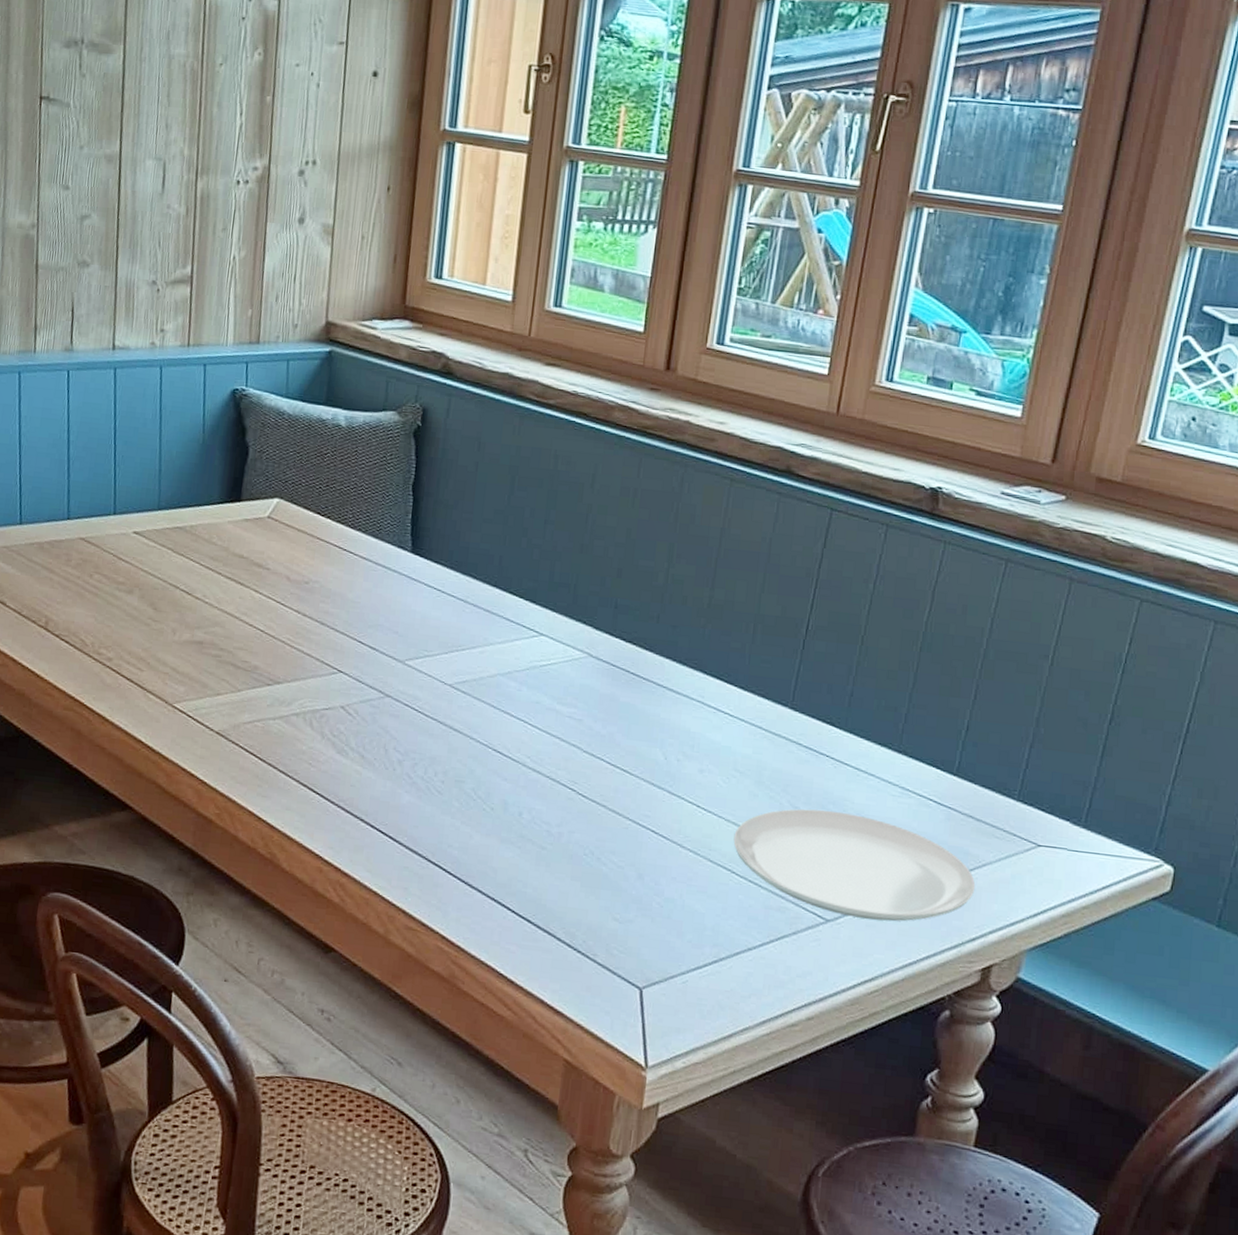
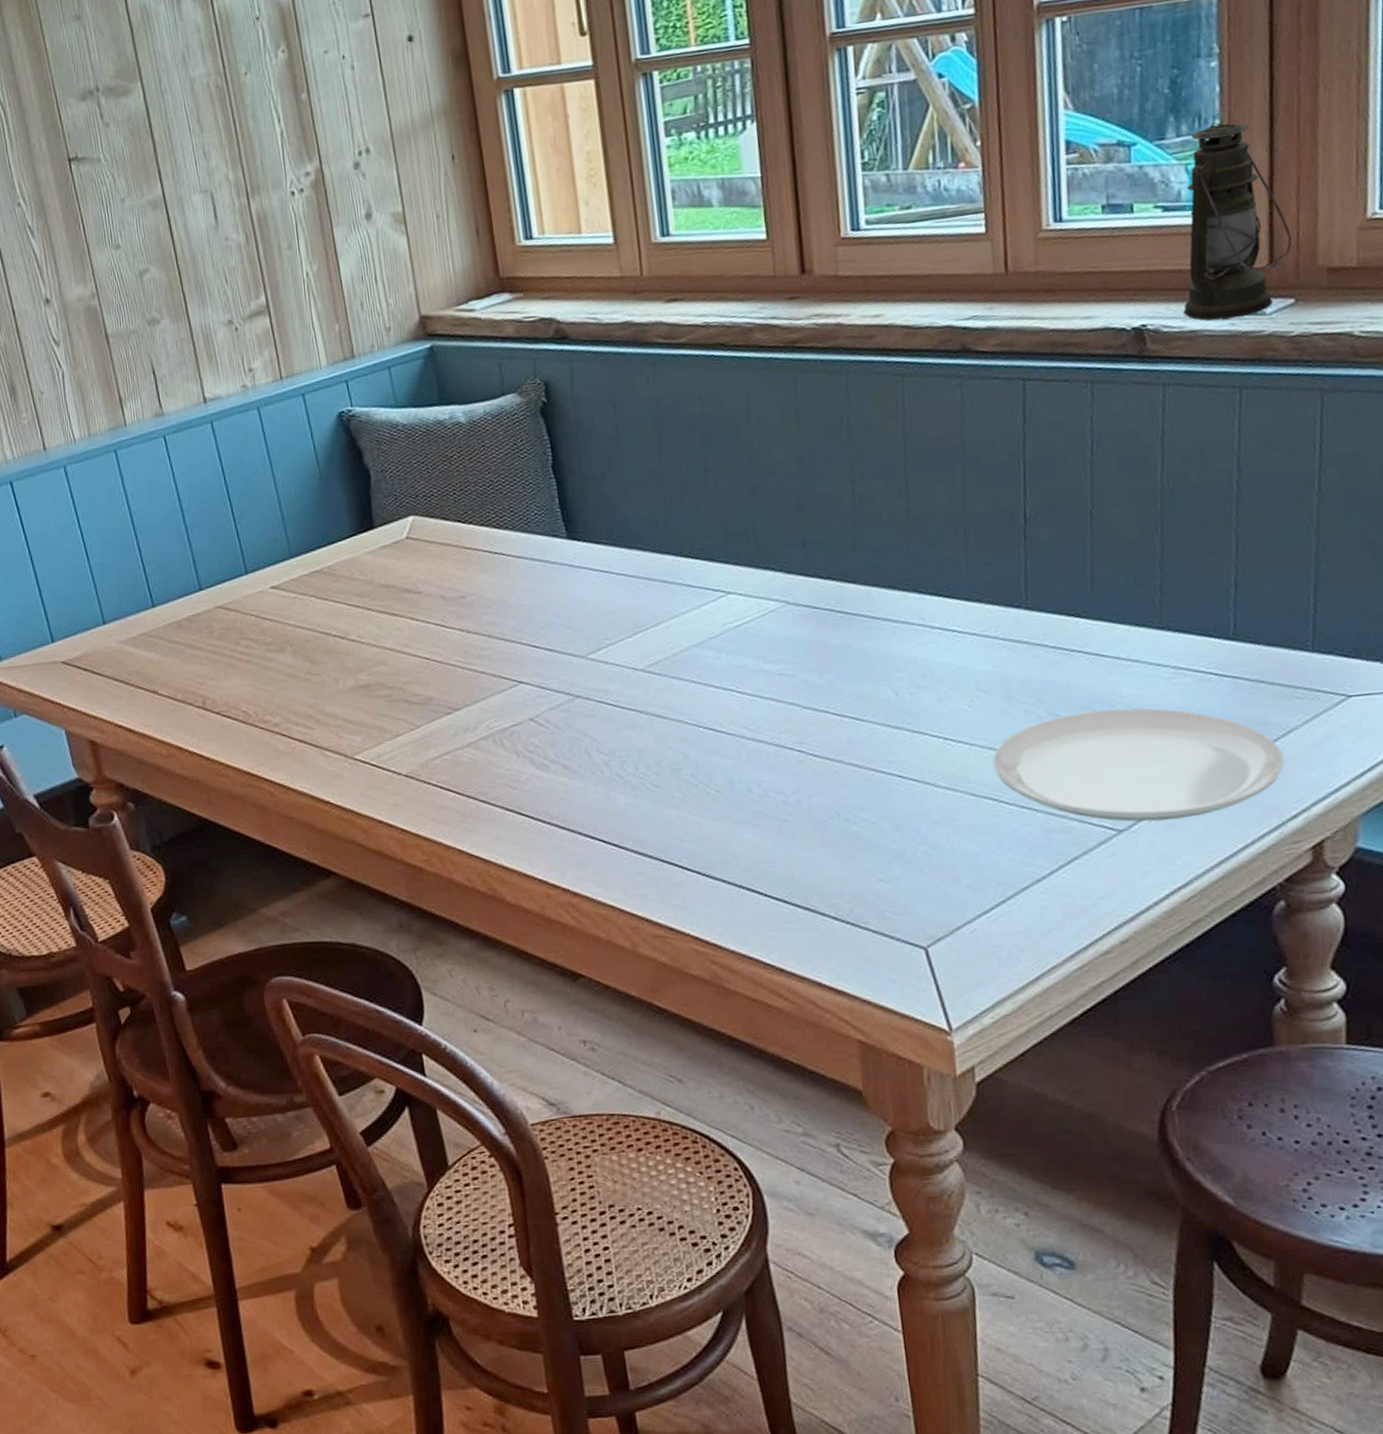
lantern: none [975,331,1075,501] -> present [1184,122,1293,320]

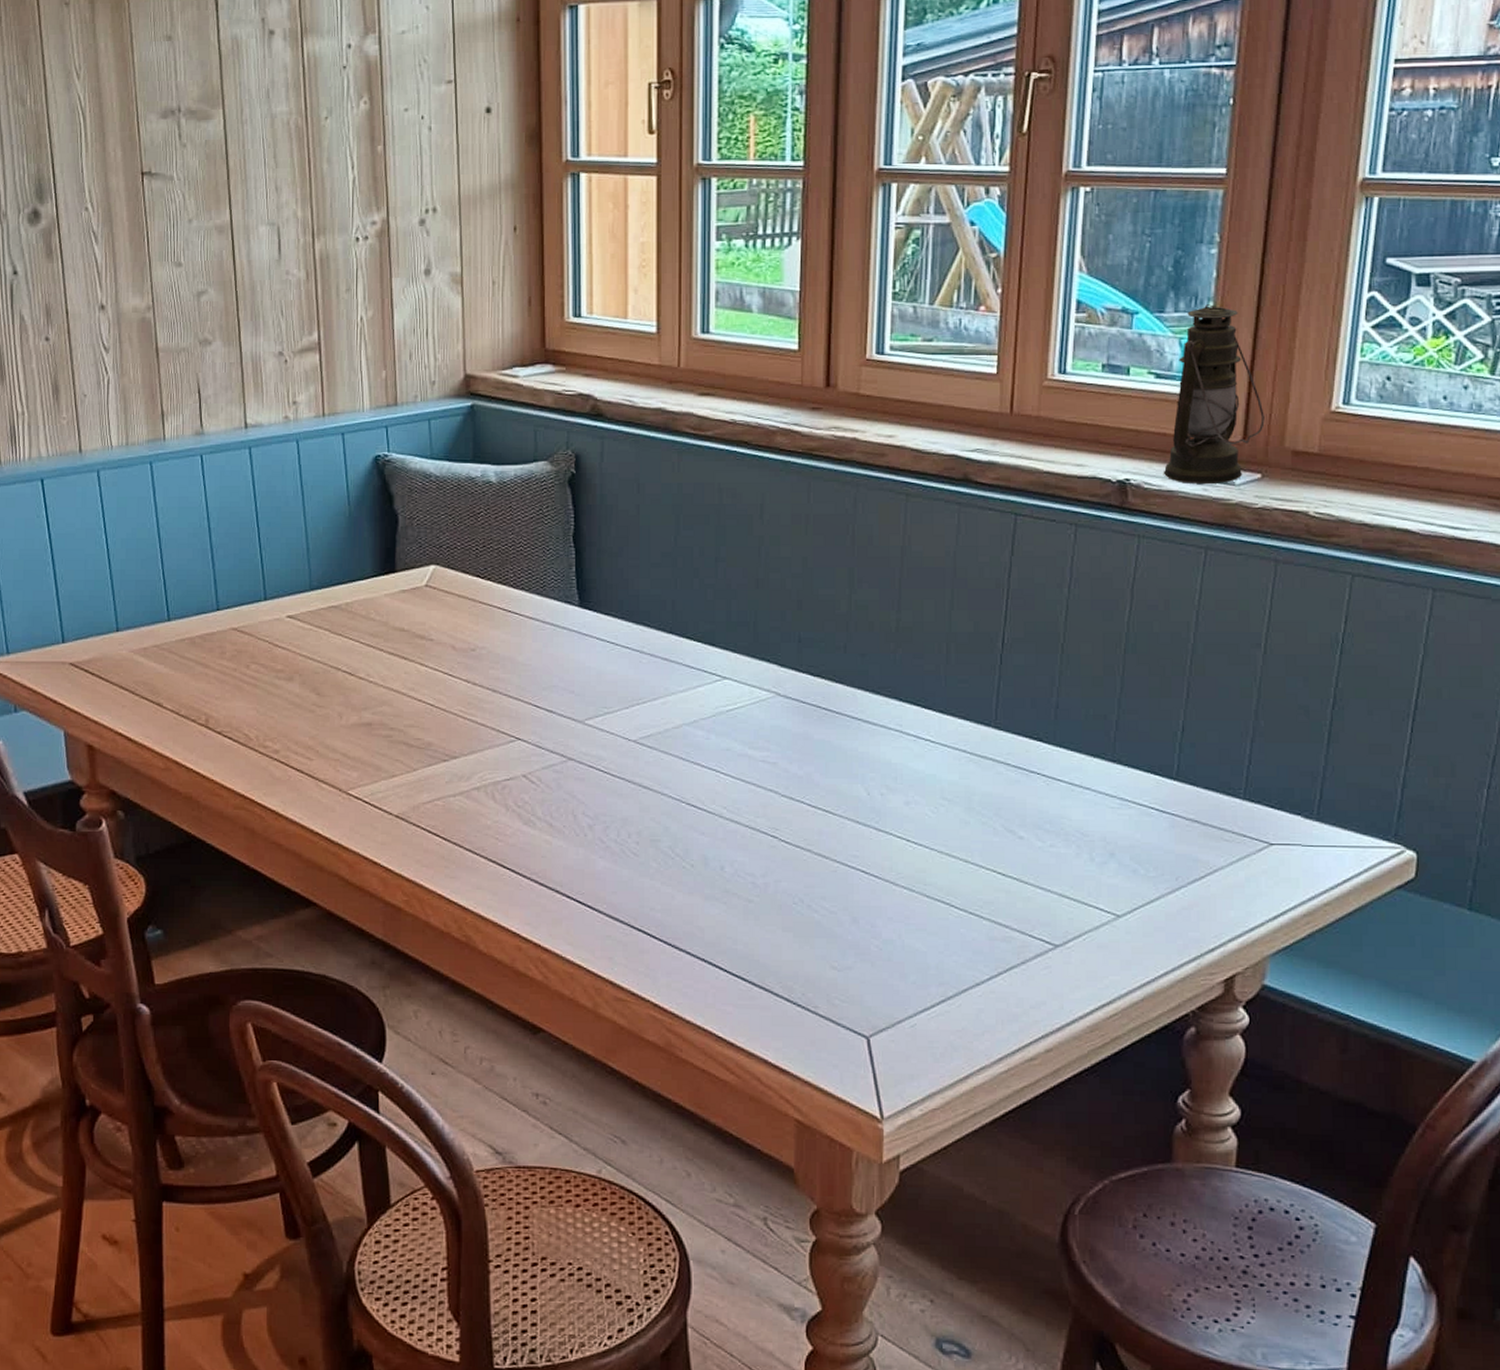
plate: present [992,708,1285,822] -> none [949,830,1209,940]

